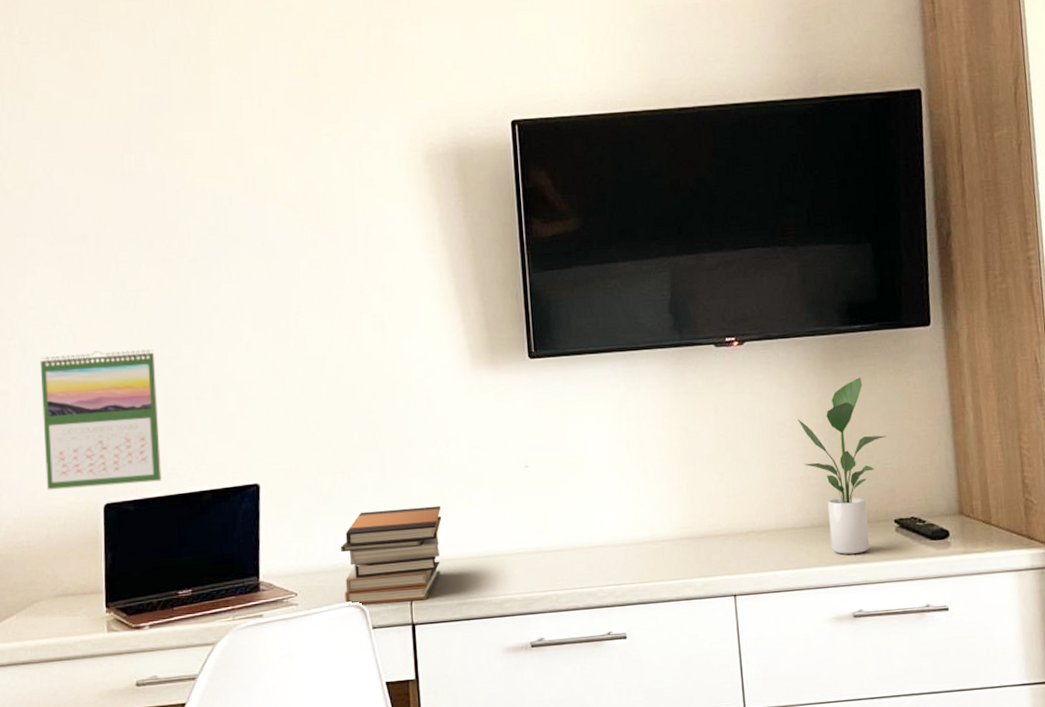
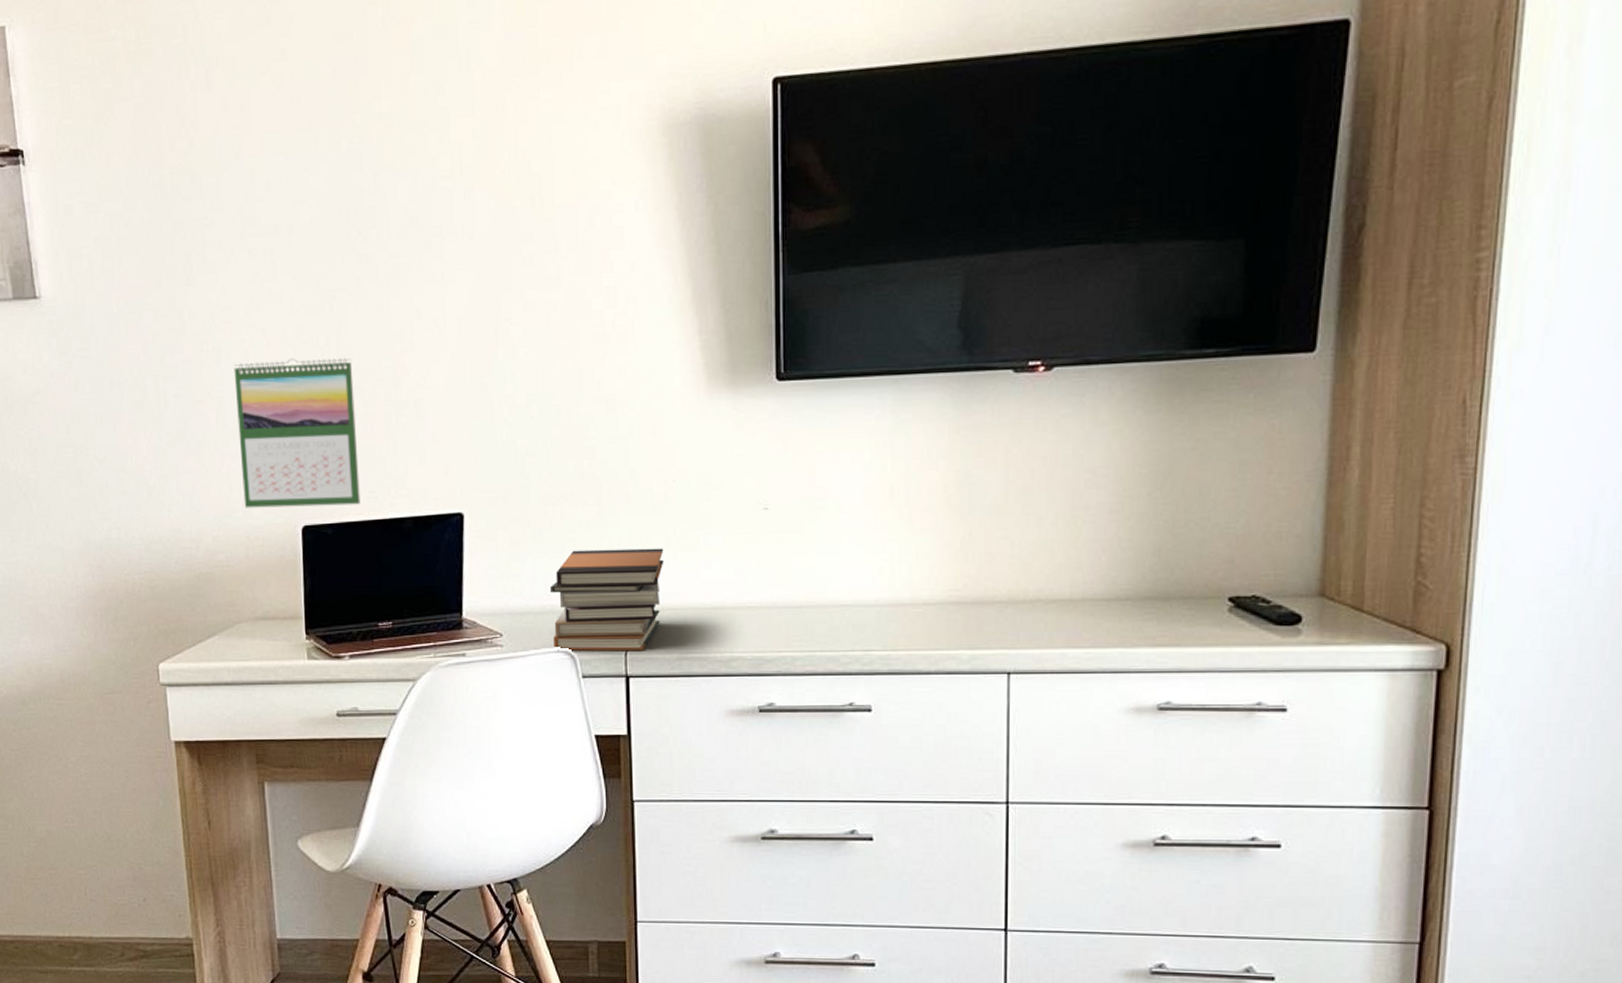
potted plant: present [797,377,887,555] -> none [1113,416,1232,636]

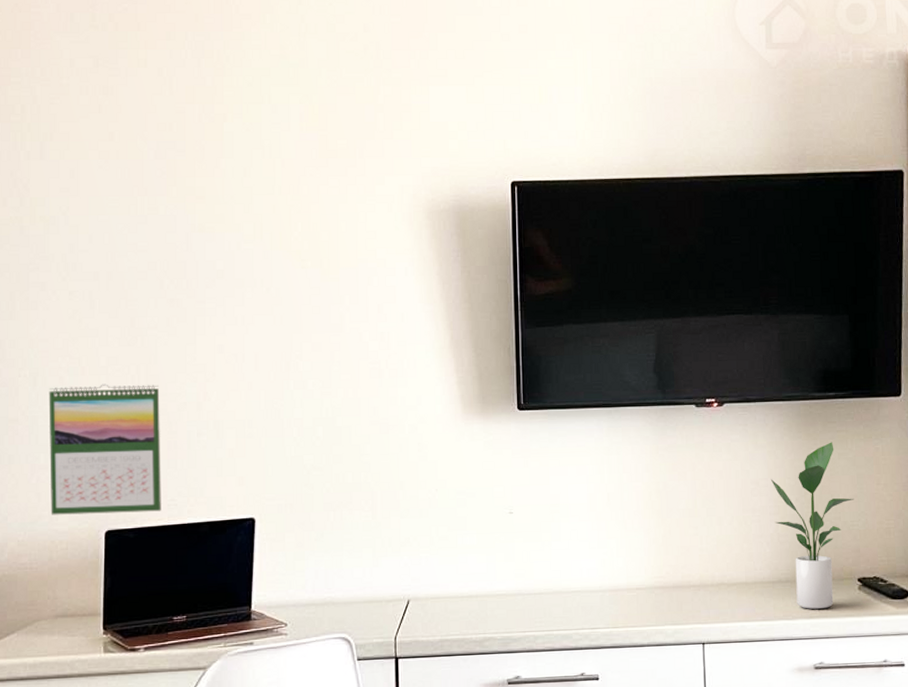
book stack: present [550,548,664,652] -> none [330,546,428,637]
potted plant: none [1113,416,1232,636] -> present [770,442,854,610]

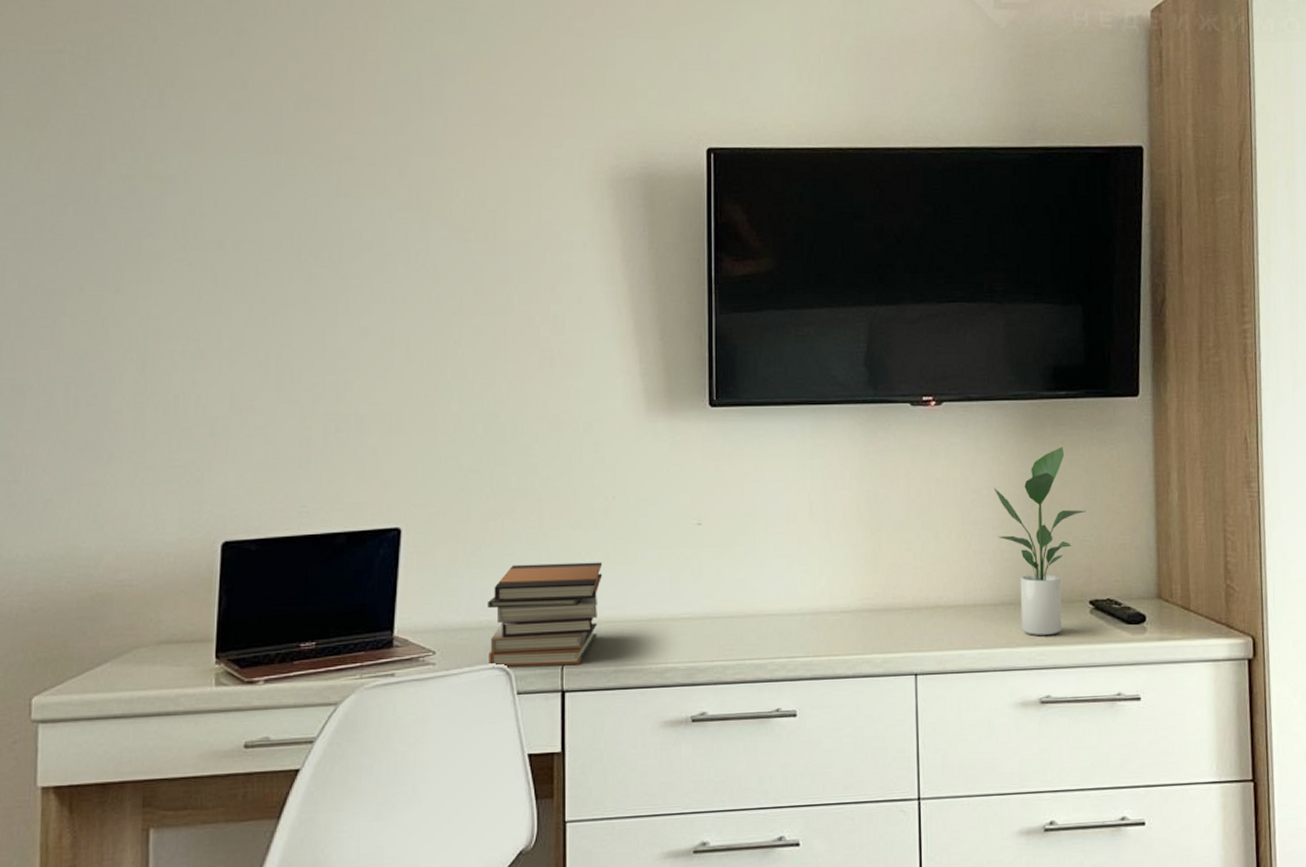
calendar: present [49,384,161,515] -> none [157,370,292,523]
book stack: none [330,546,428,637] -> present [488,562,603,668]

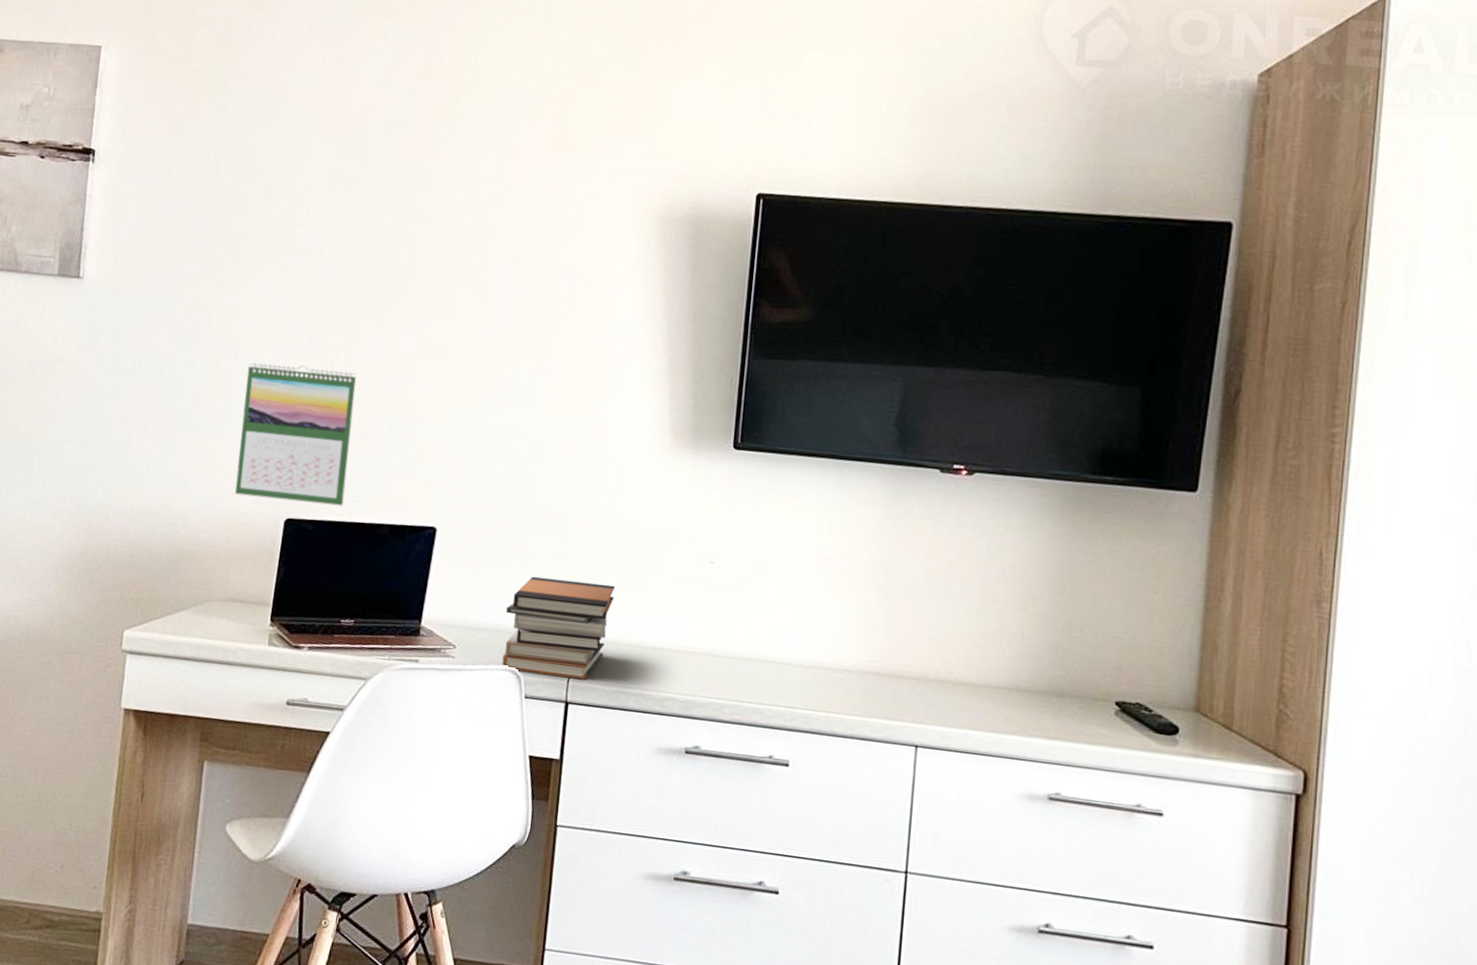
calendar: none [157,370,292,523] -> present [234,362,356,506]
potted plant: present [993,447,1086,636] -> none [1020,535,1123,731]

